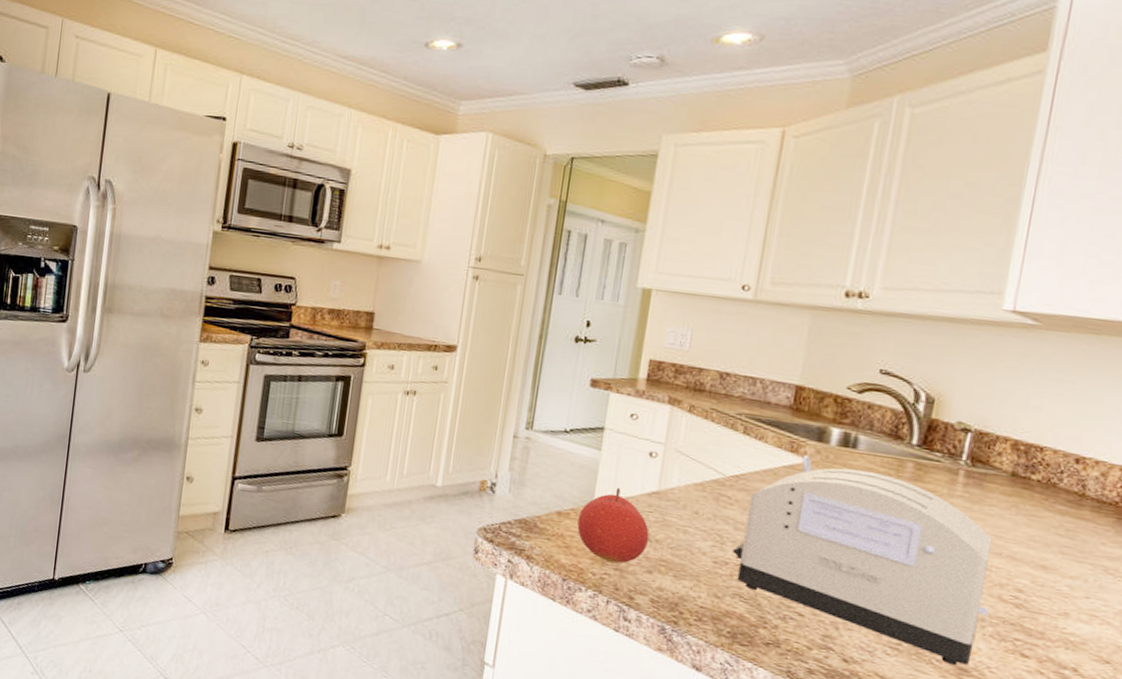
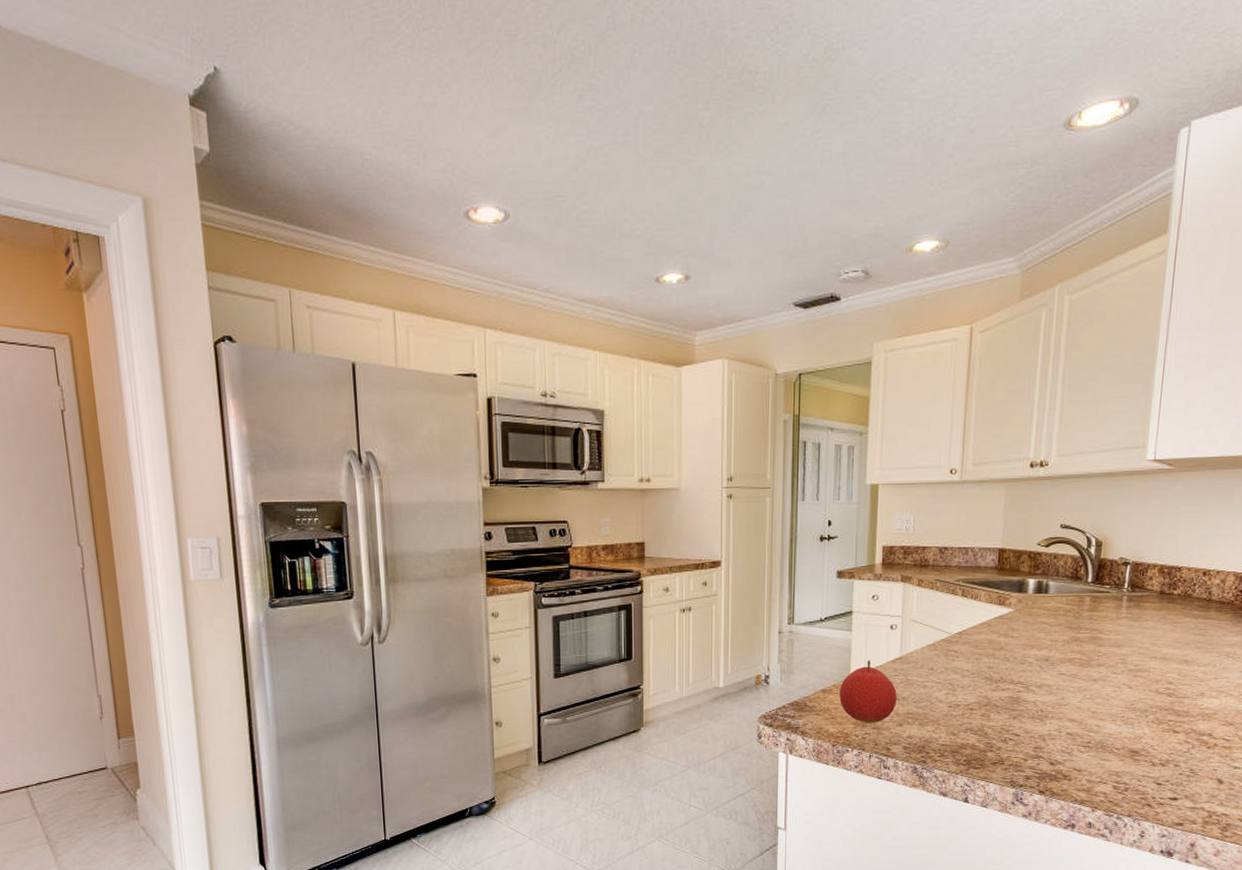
toaster: present [732,455,992,666] -> none [962,605,1150,750]

